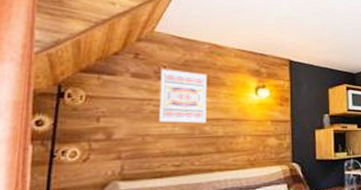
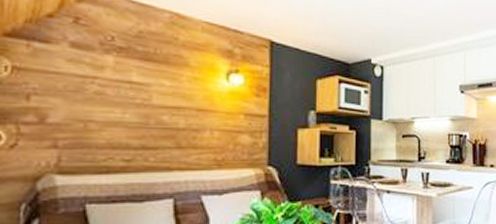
wall art: present [159,68,207,124] -> none [105,38,166,112]

